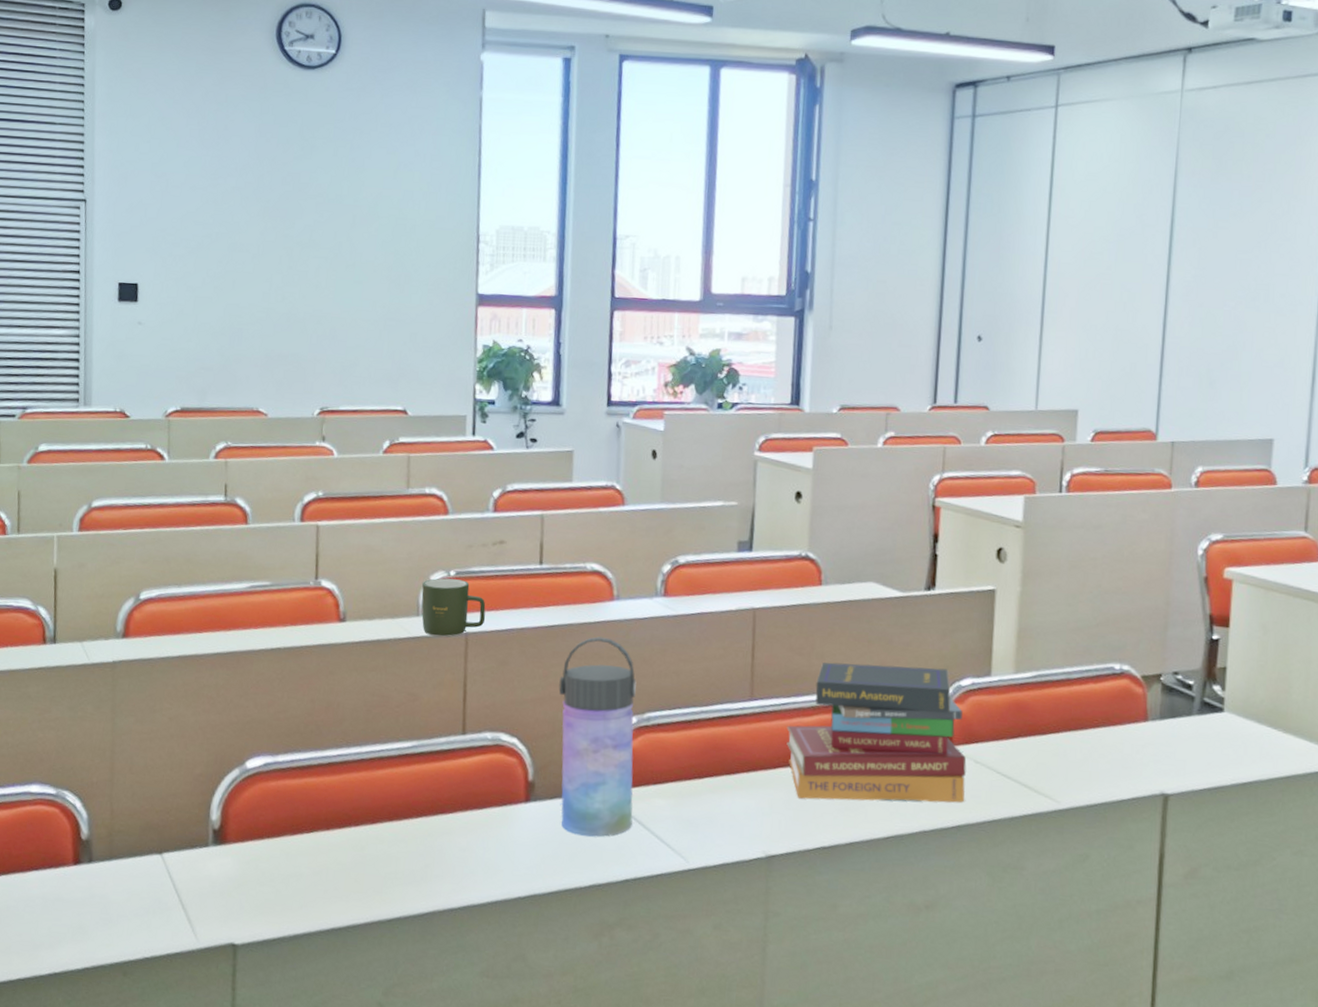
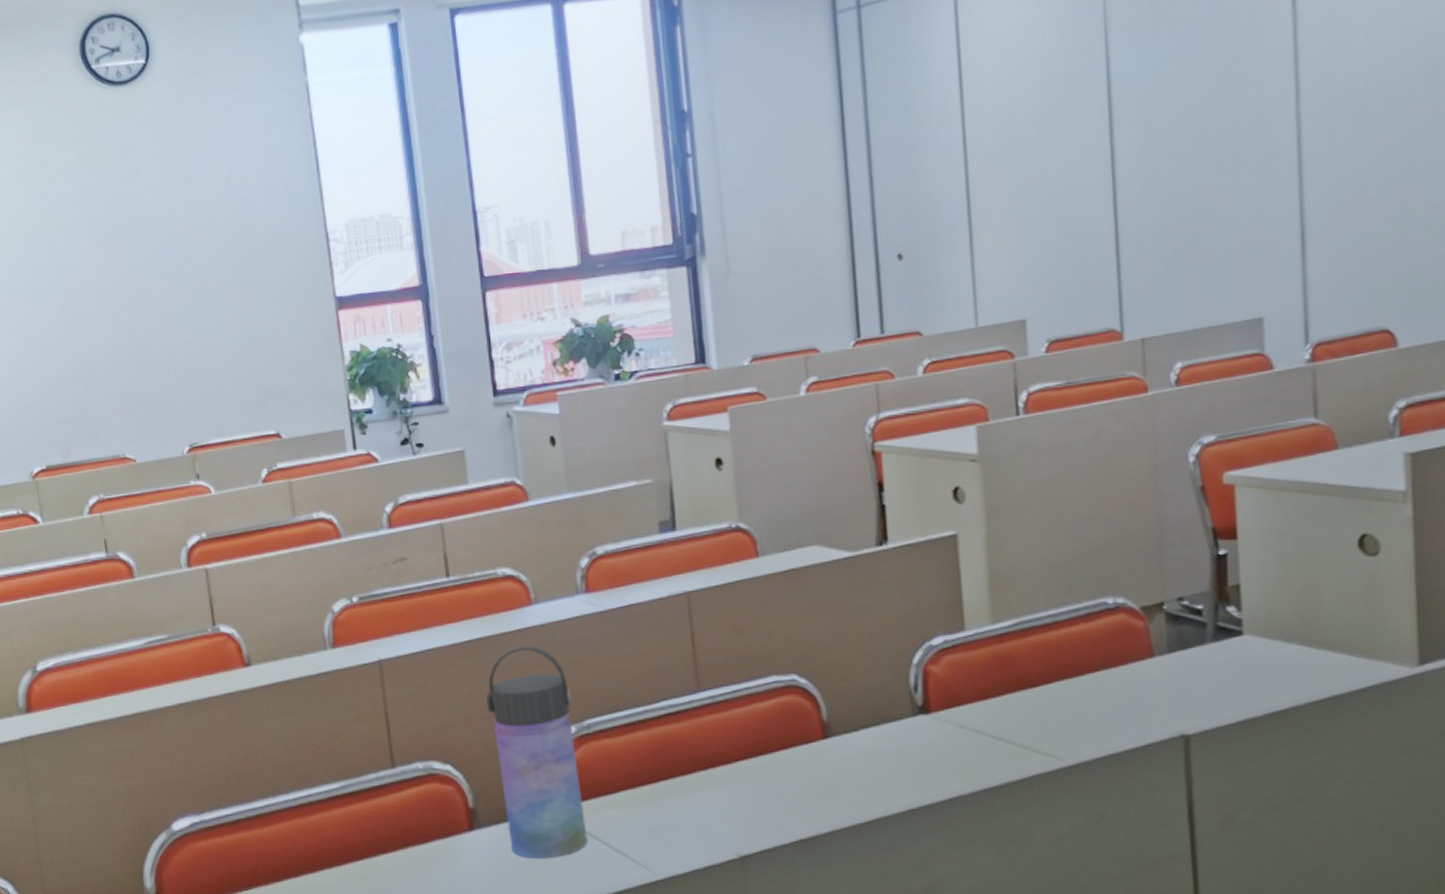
mug: present [421,578,486,638] -> none [325,605,397,669]
books: present [787,662,967,802] -> none [742,629,953,791]

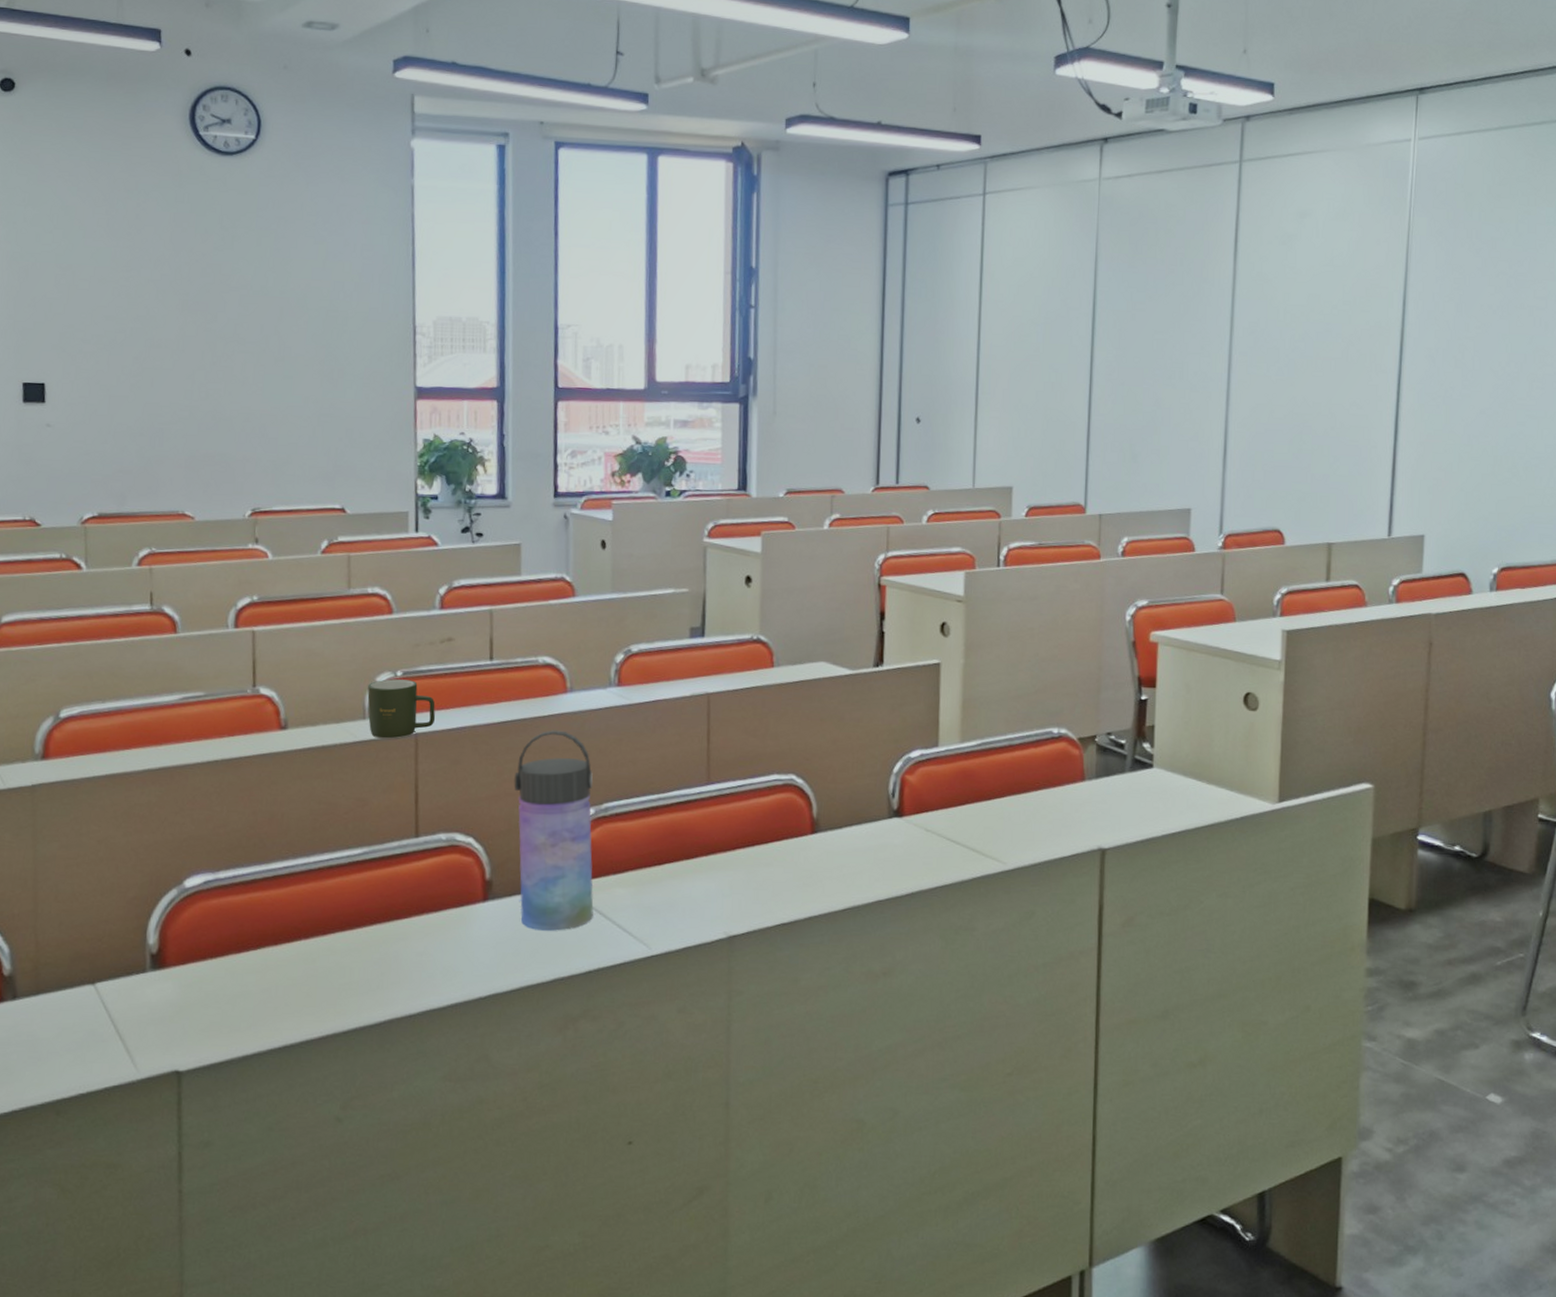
mug: none [325,605,397,669] -> present [367,679,436,740]

